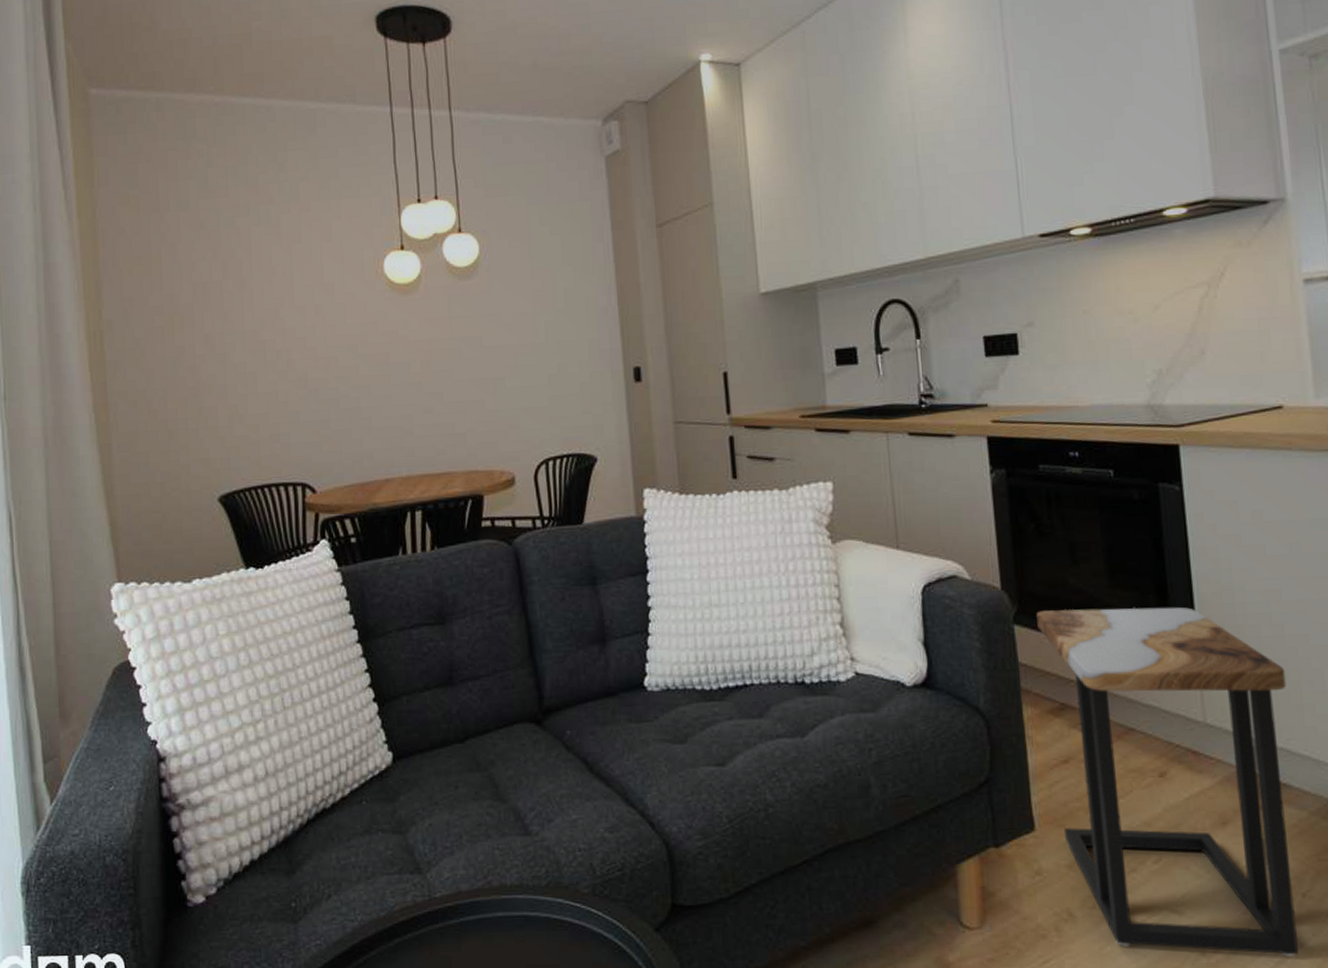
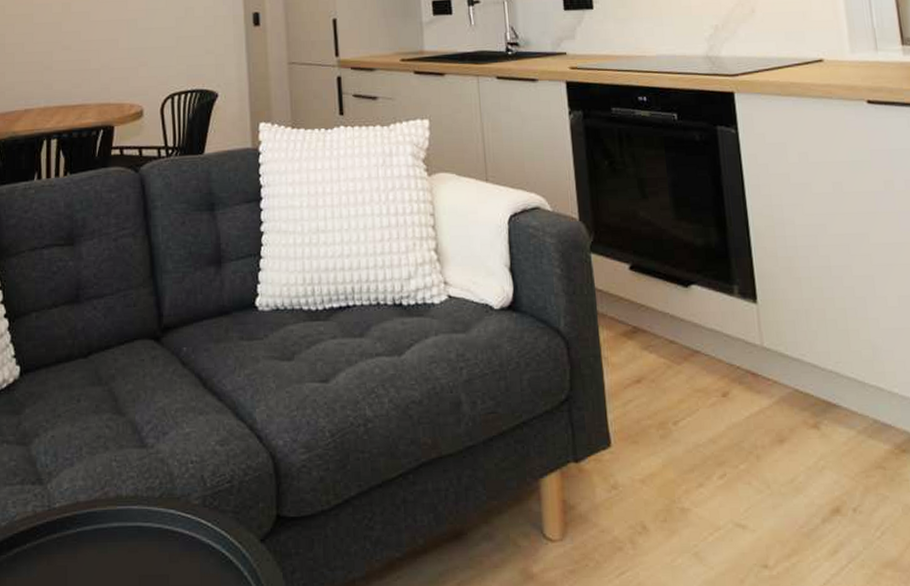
side table: present [1036,607,1298,957] -> none [611,238,851,569]

